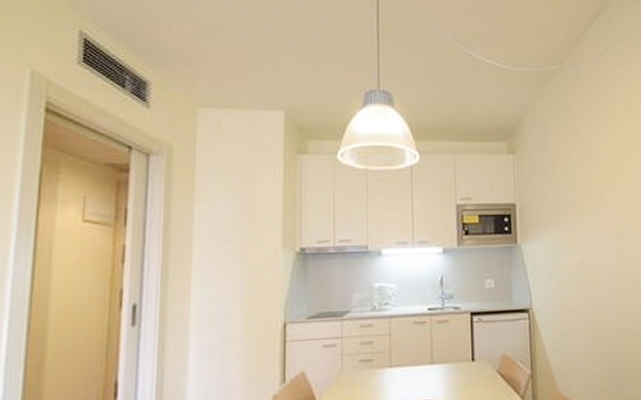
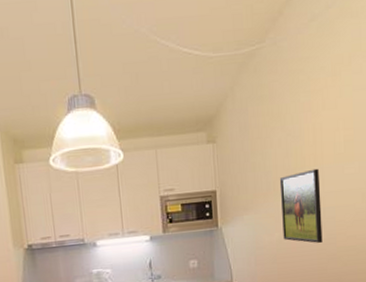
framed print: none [580,190,625,269] -> present [279,168,323,243]

